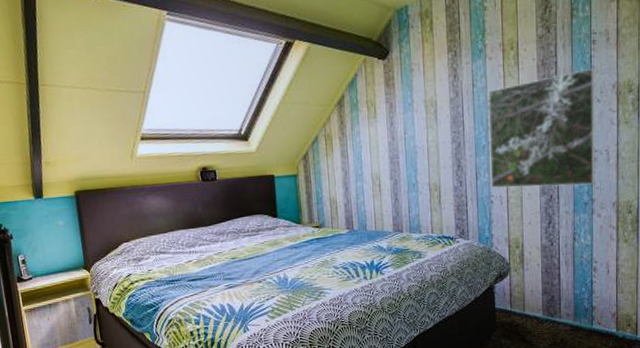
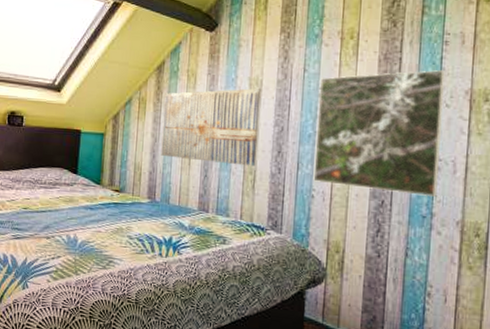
wall art: none [349,109,440,188] -> present [161,88,261,167]

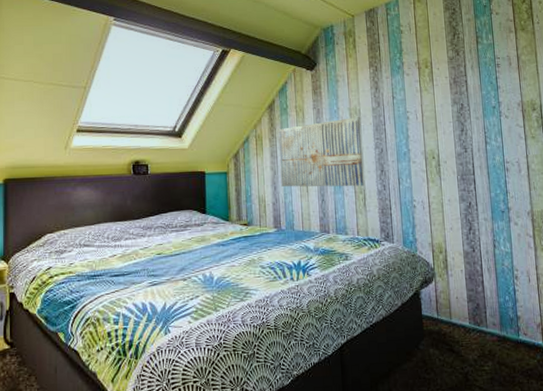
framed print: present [313,69,446,198] -> none [406,87,511,195]

